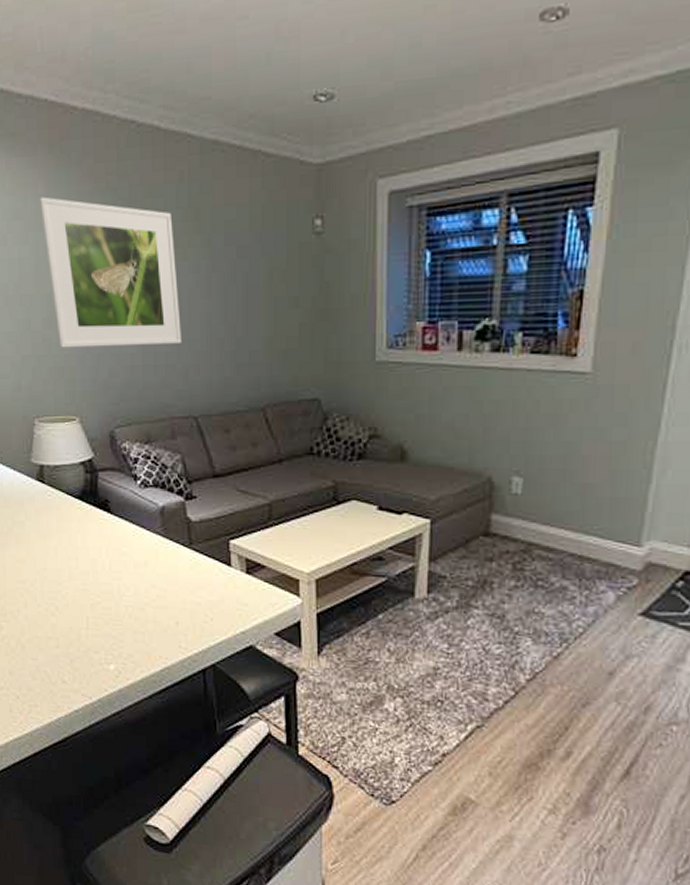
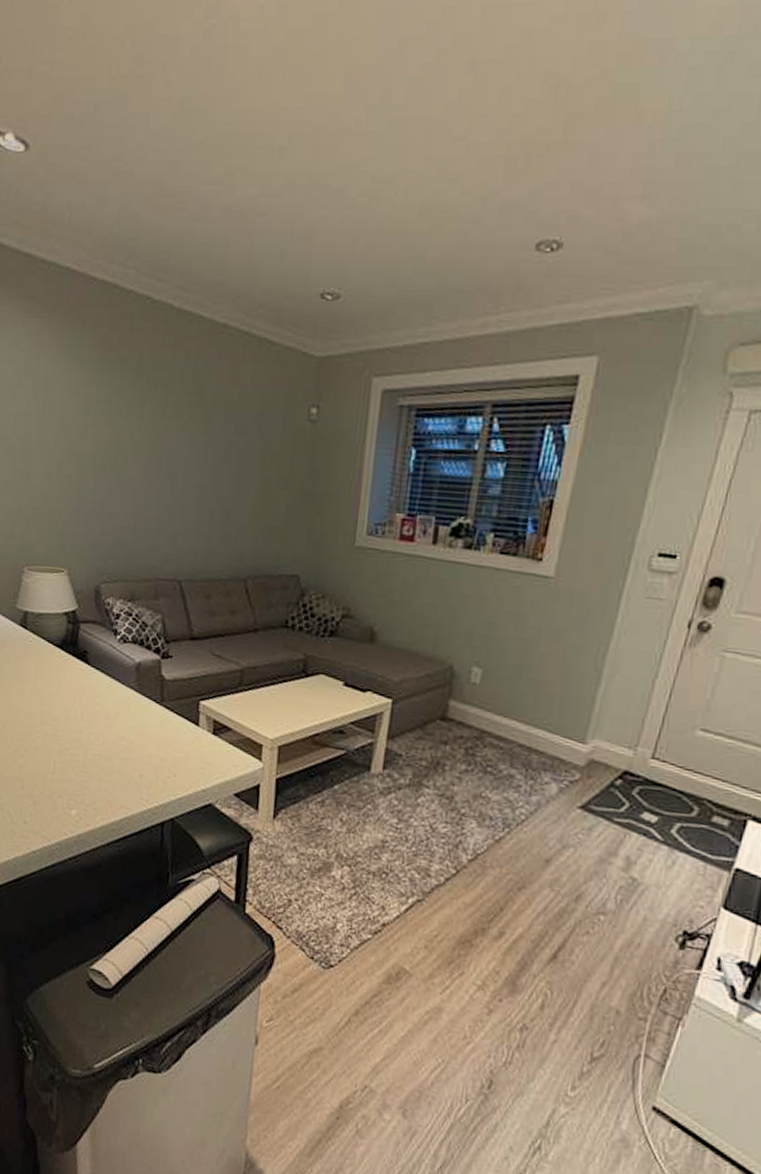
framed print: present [39,196,181,348] -> none [51,358,177,510]

